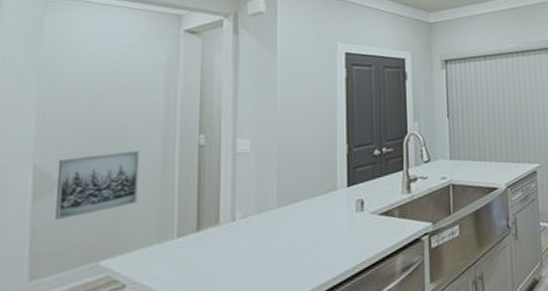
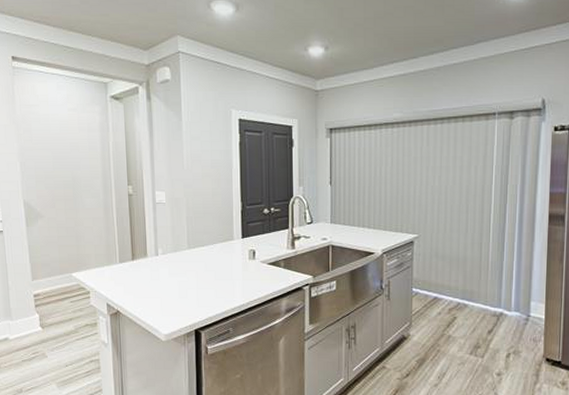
wall art: present [55,151,140,220] -> none [38,195,91,240]

